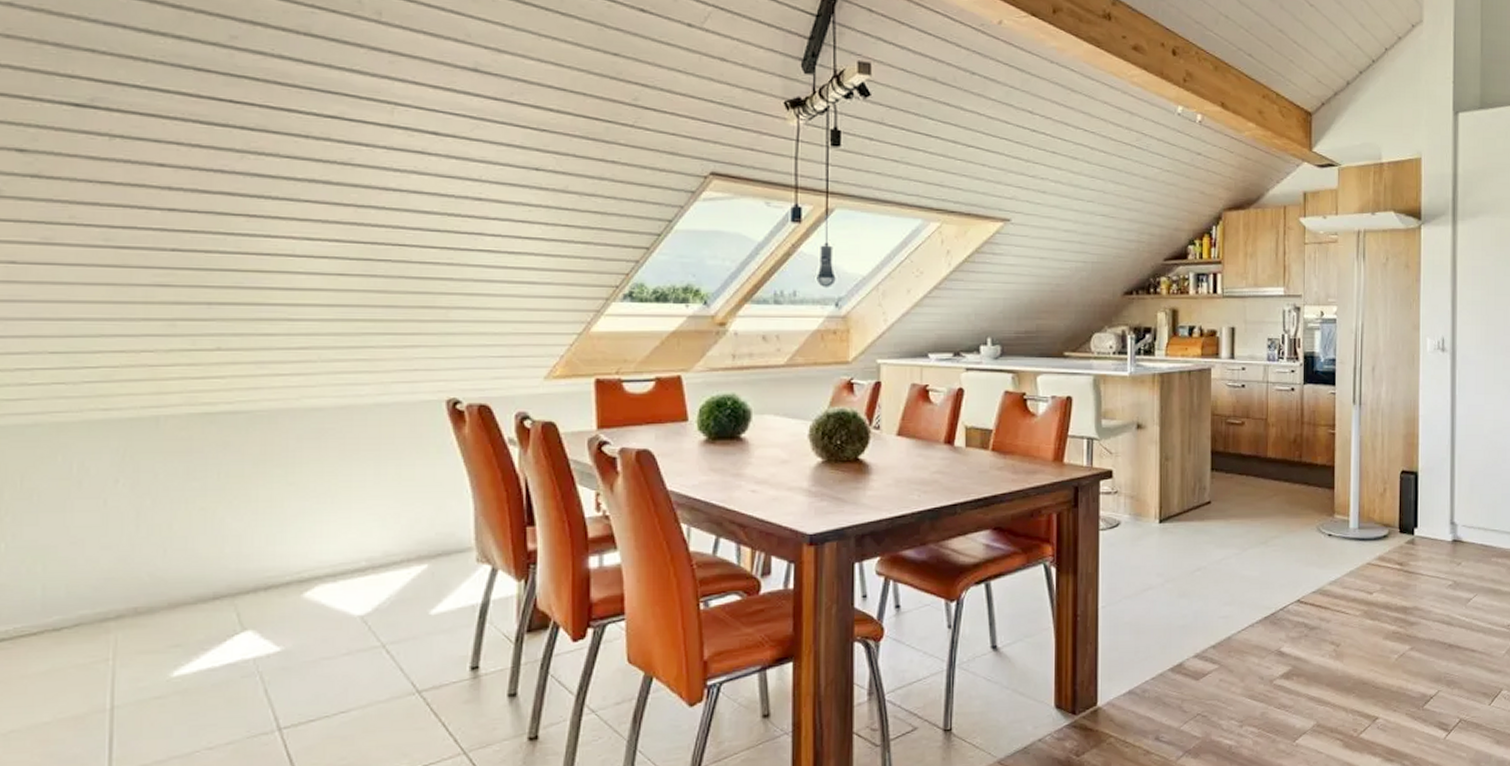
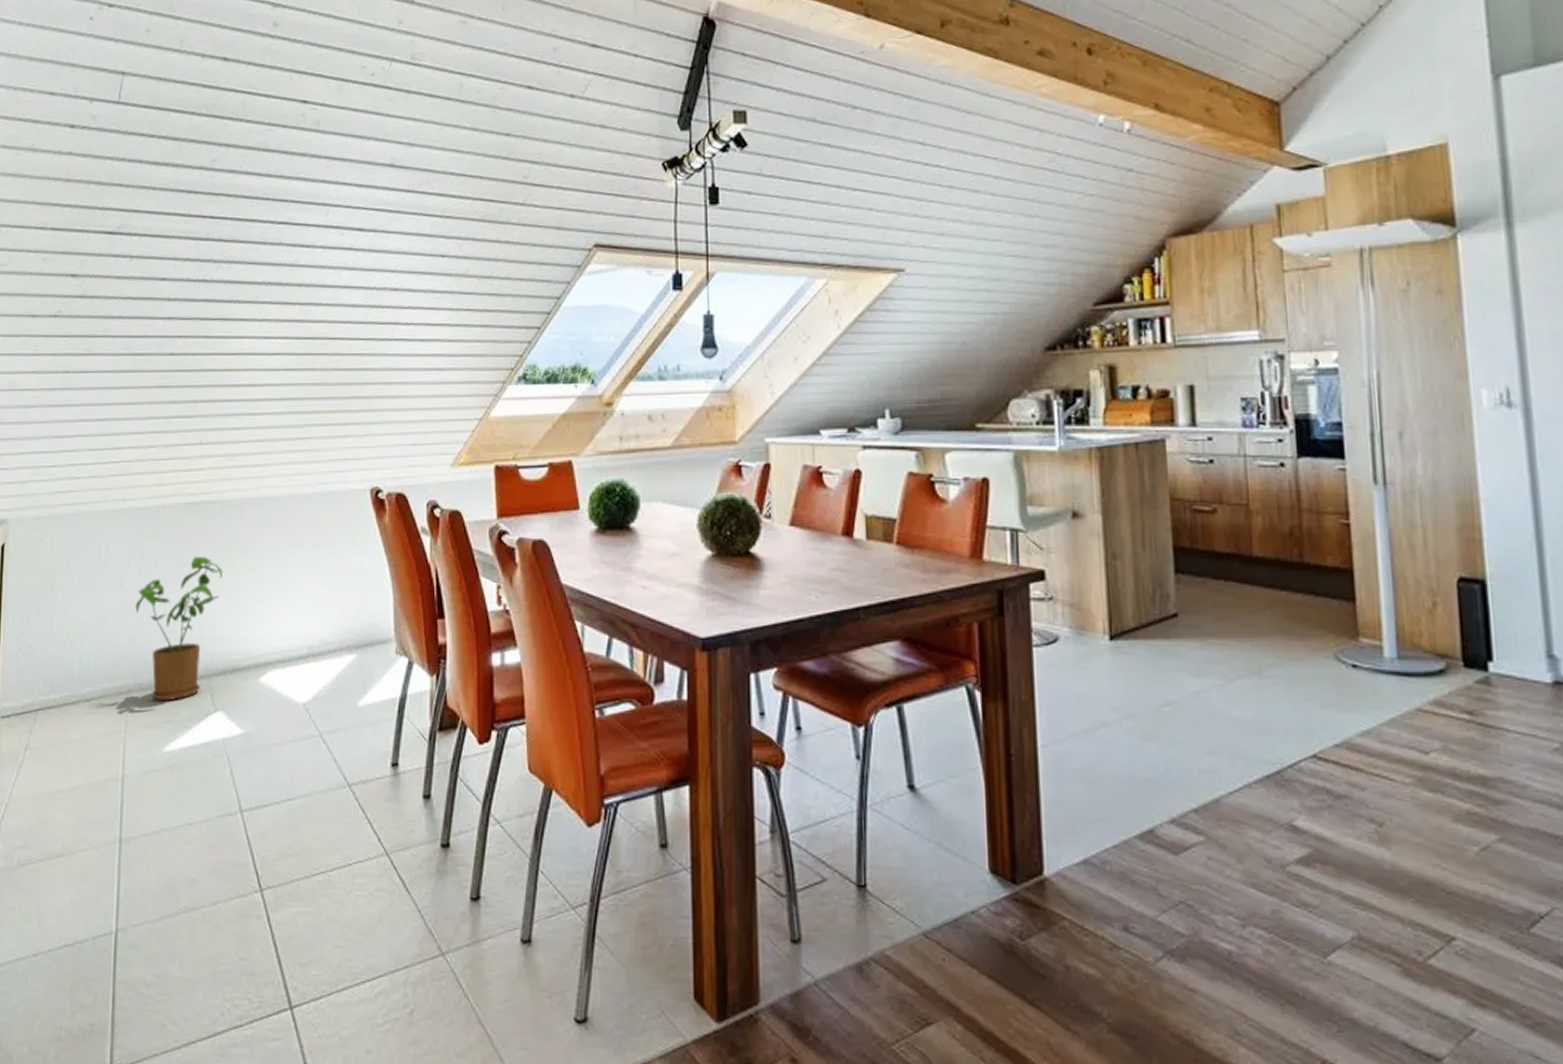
house plant: none [126,470,252,625] -> present [135,557,223,701]

